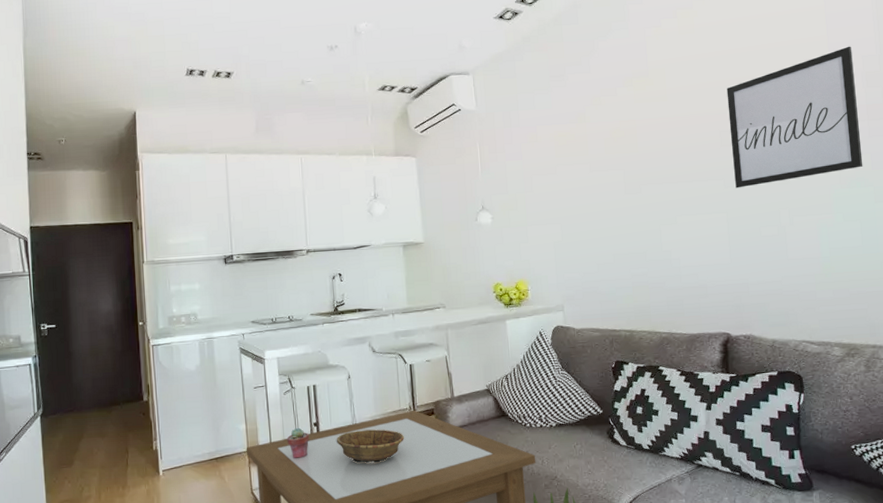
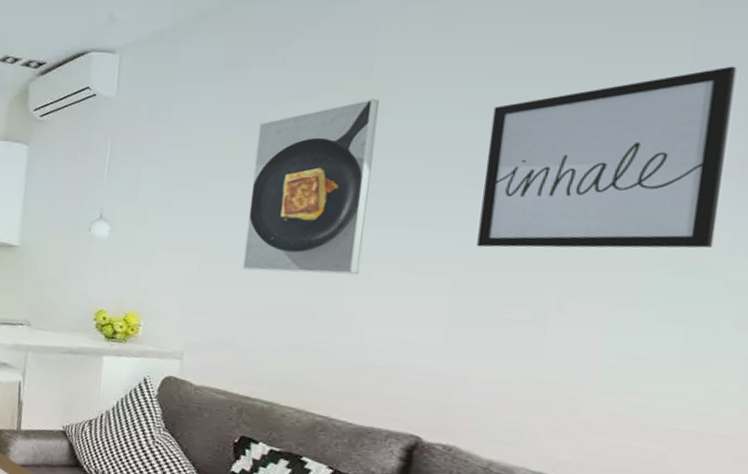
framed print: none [582,90,669,231] -> present [242,98,380,275]

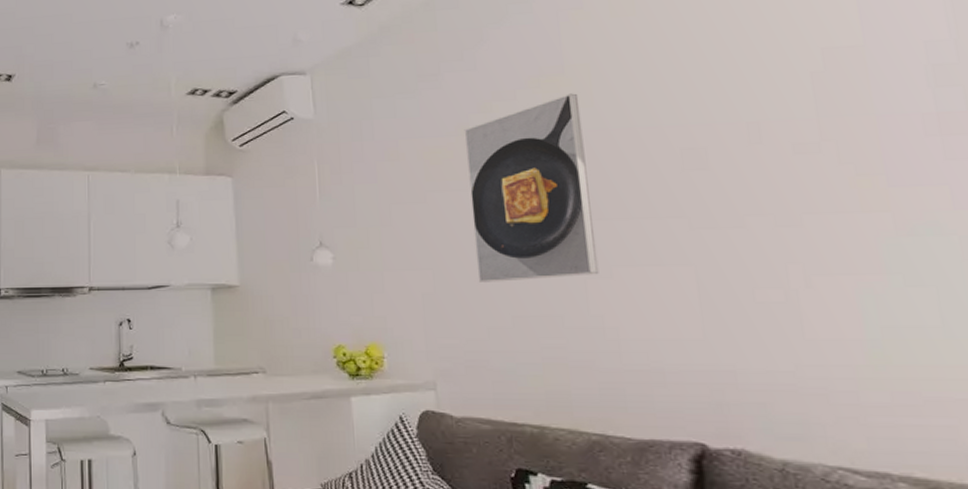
wall art: present [477,66,737,249] -> none [689,27,937,231]

